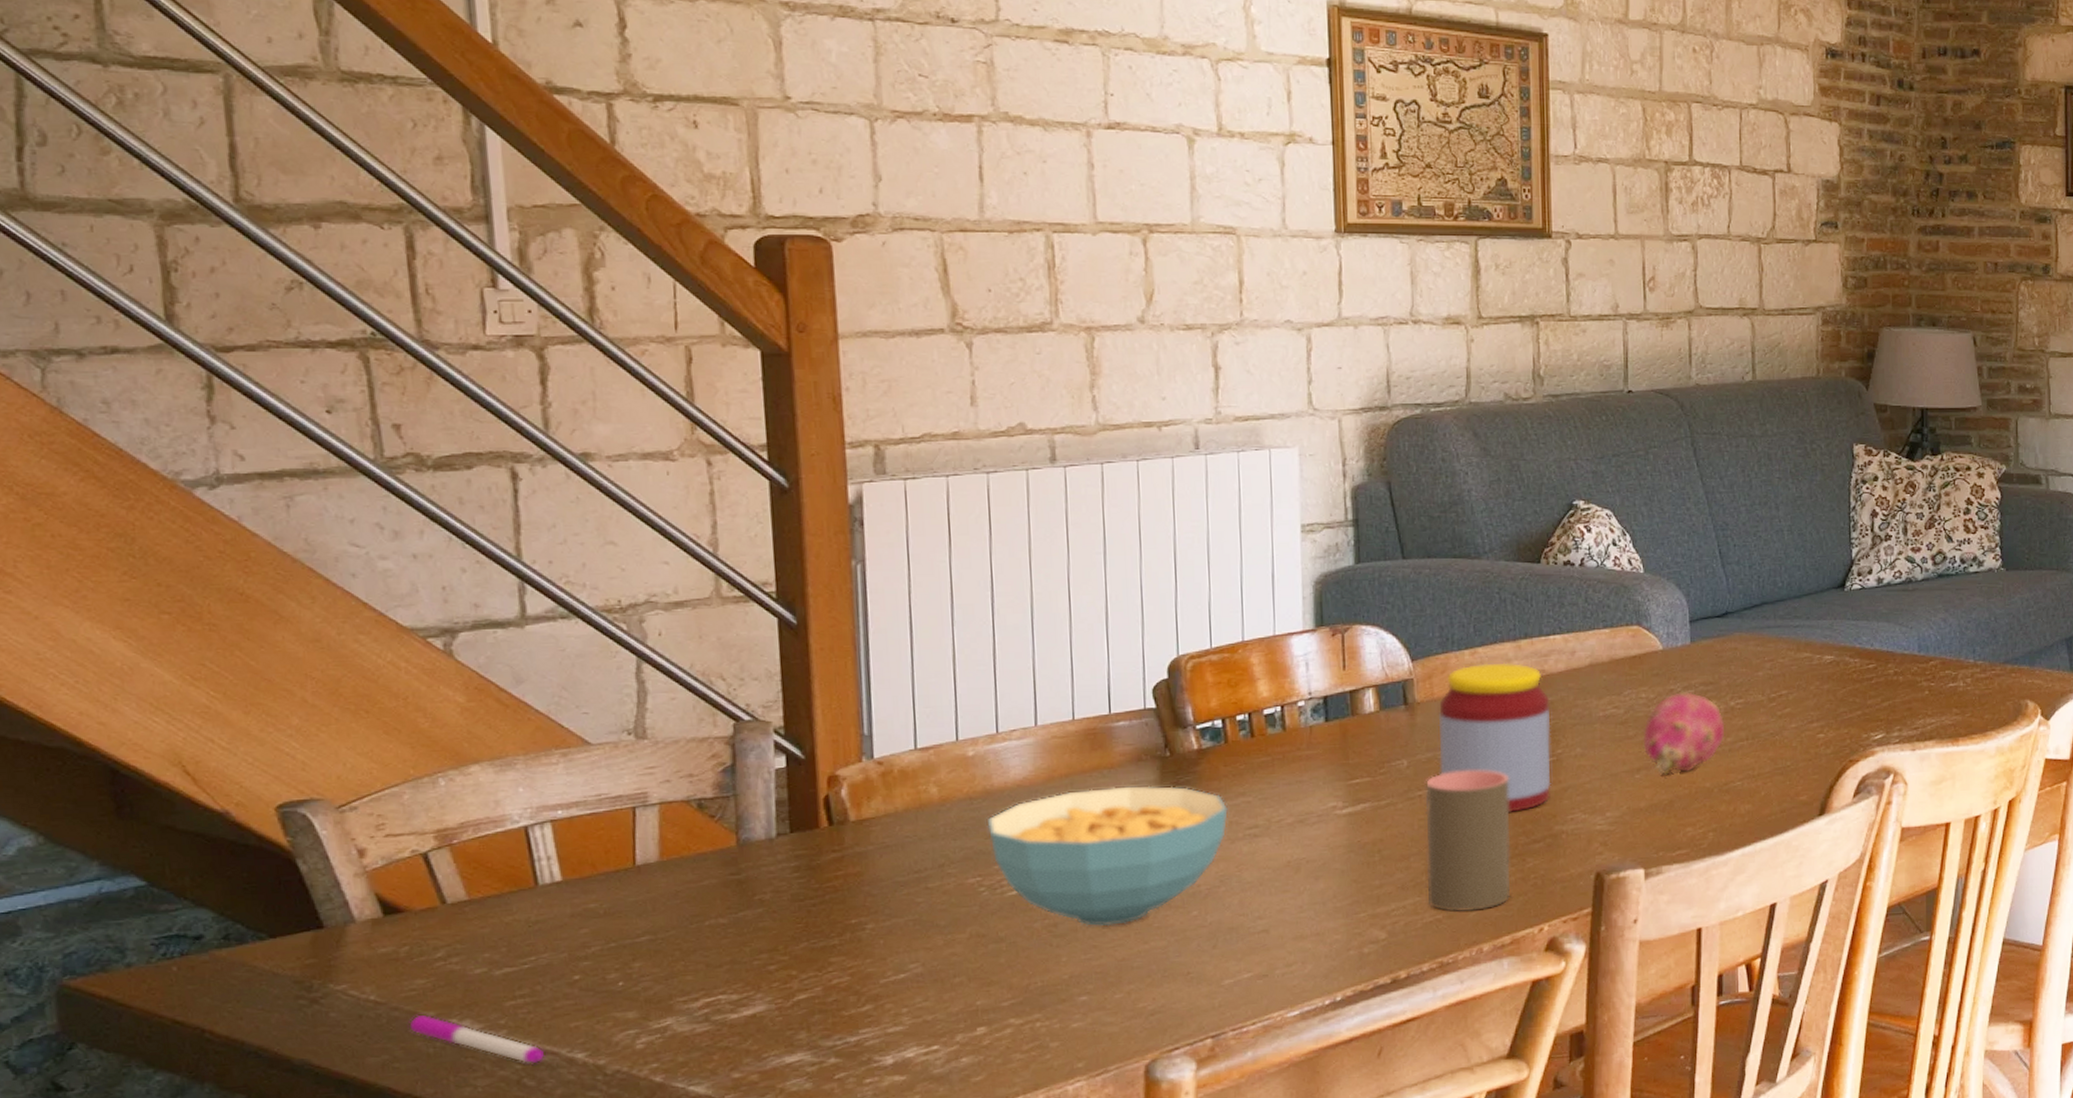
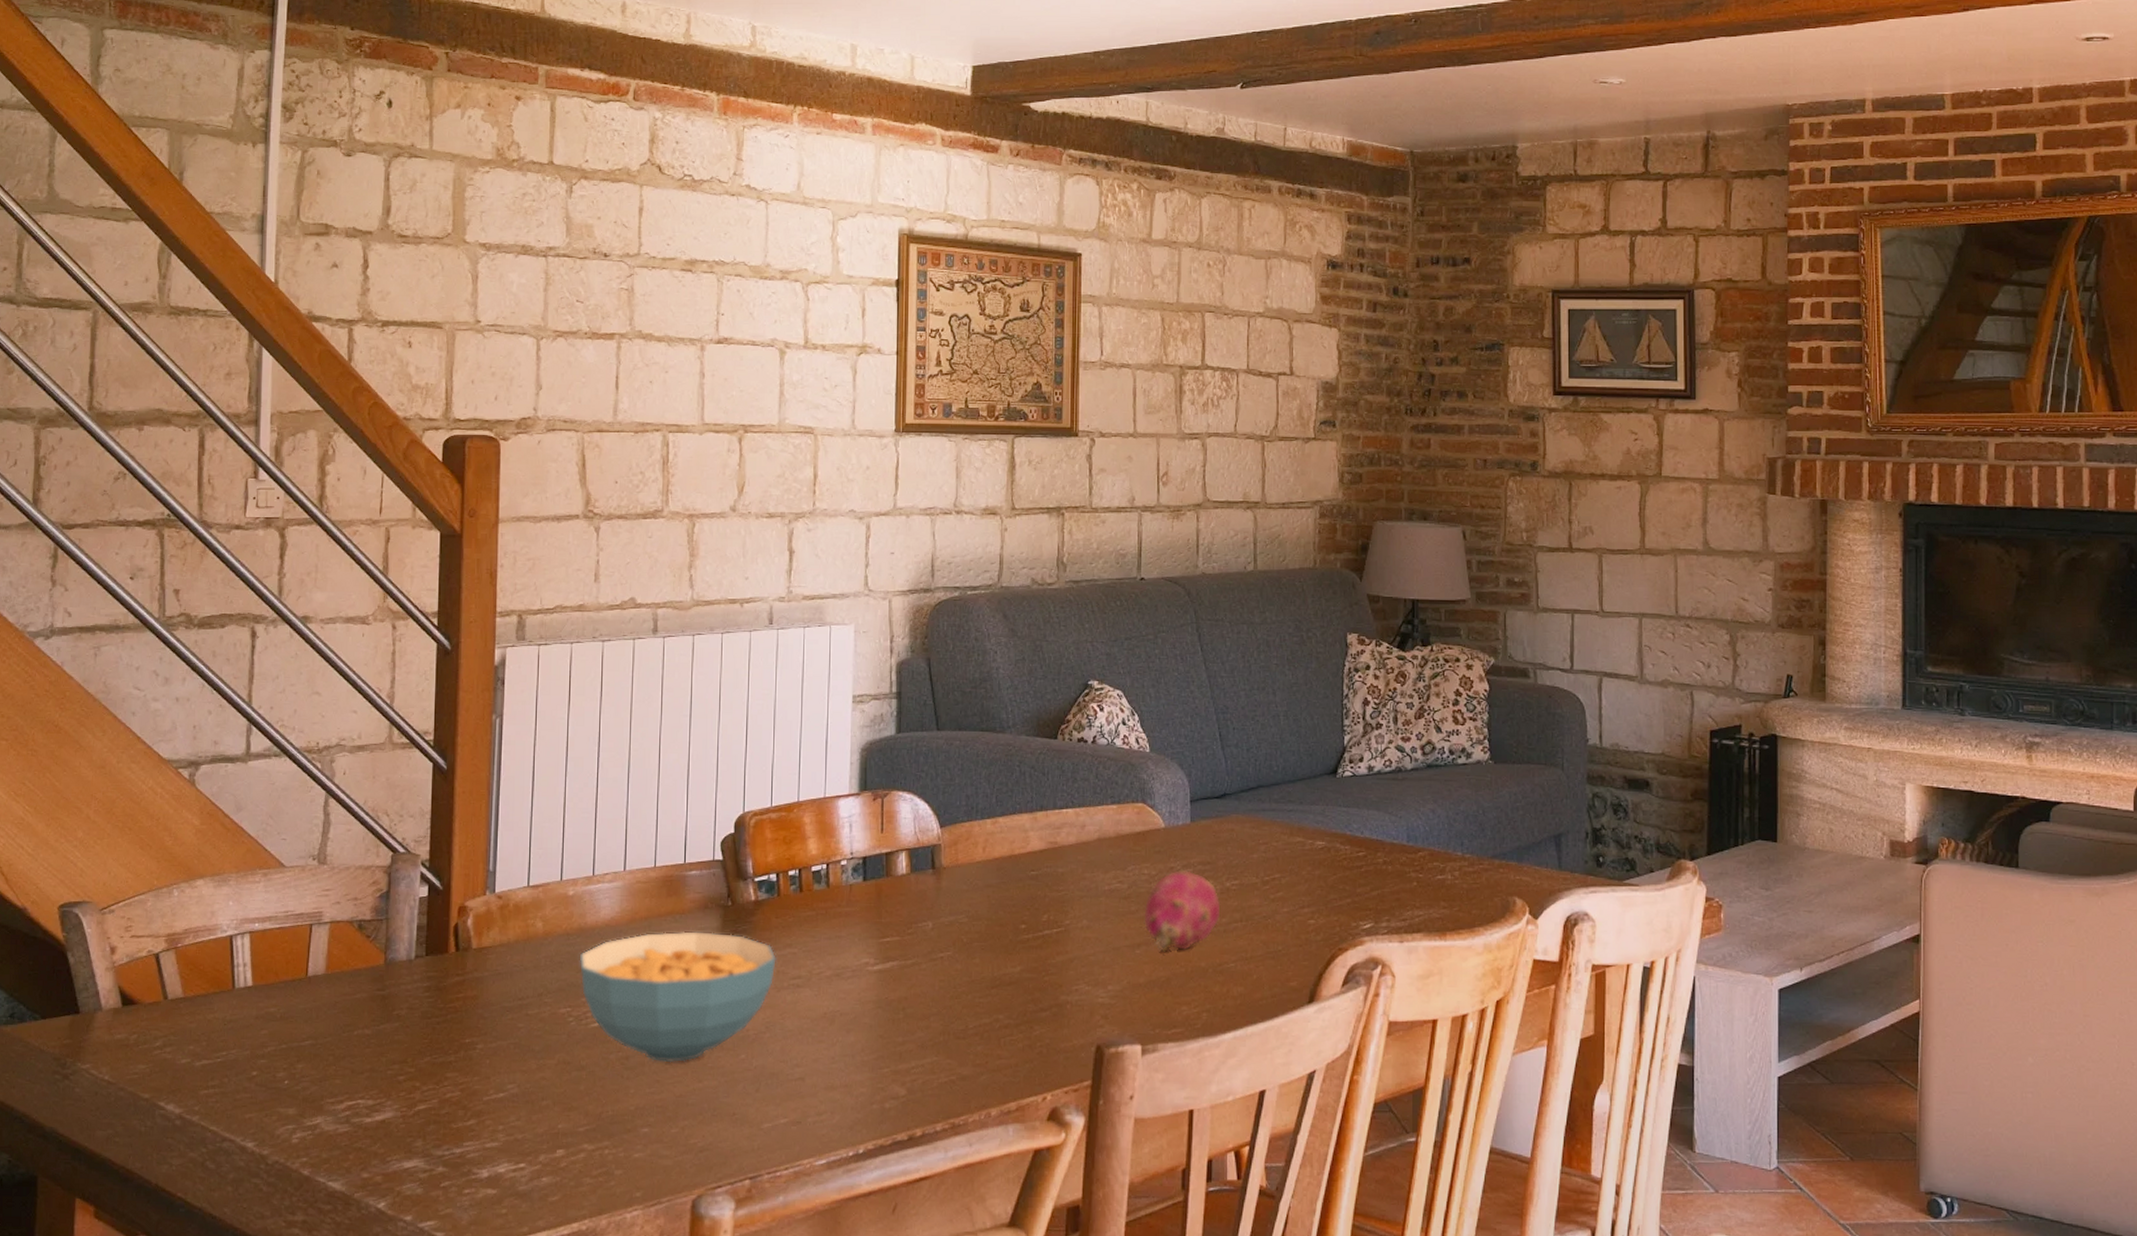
pen: present [409,1014,546,1064] -> none [130,1096,225,1149]
cup: present [1425,770,1511,912] -> none [944,935,1022,1075]
jar: present [1438,662,1551,813] -> none [960,833,1061,981]

